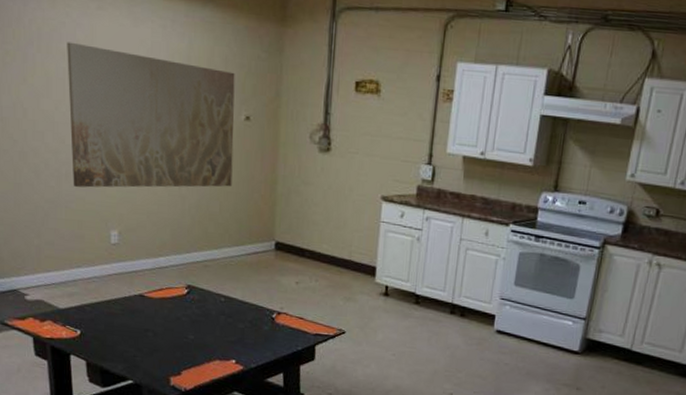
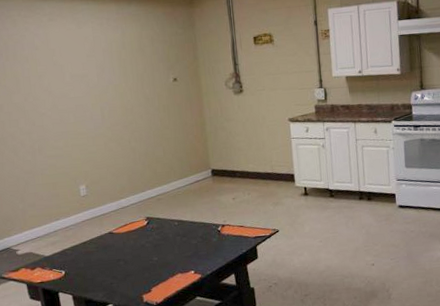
wall art: present [67,42,235,188] -> none [28,47,170,157]

